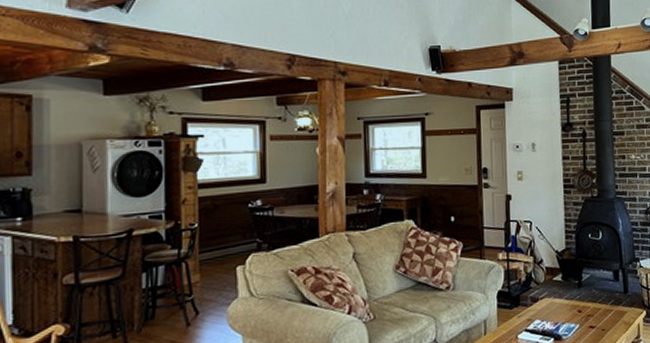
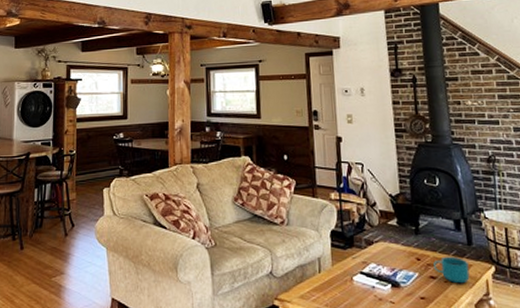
cup: none [593,305,624,331] -> present [433,256,470,284]

